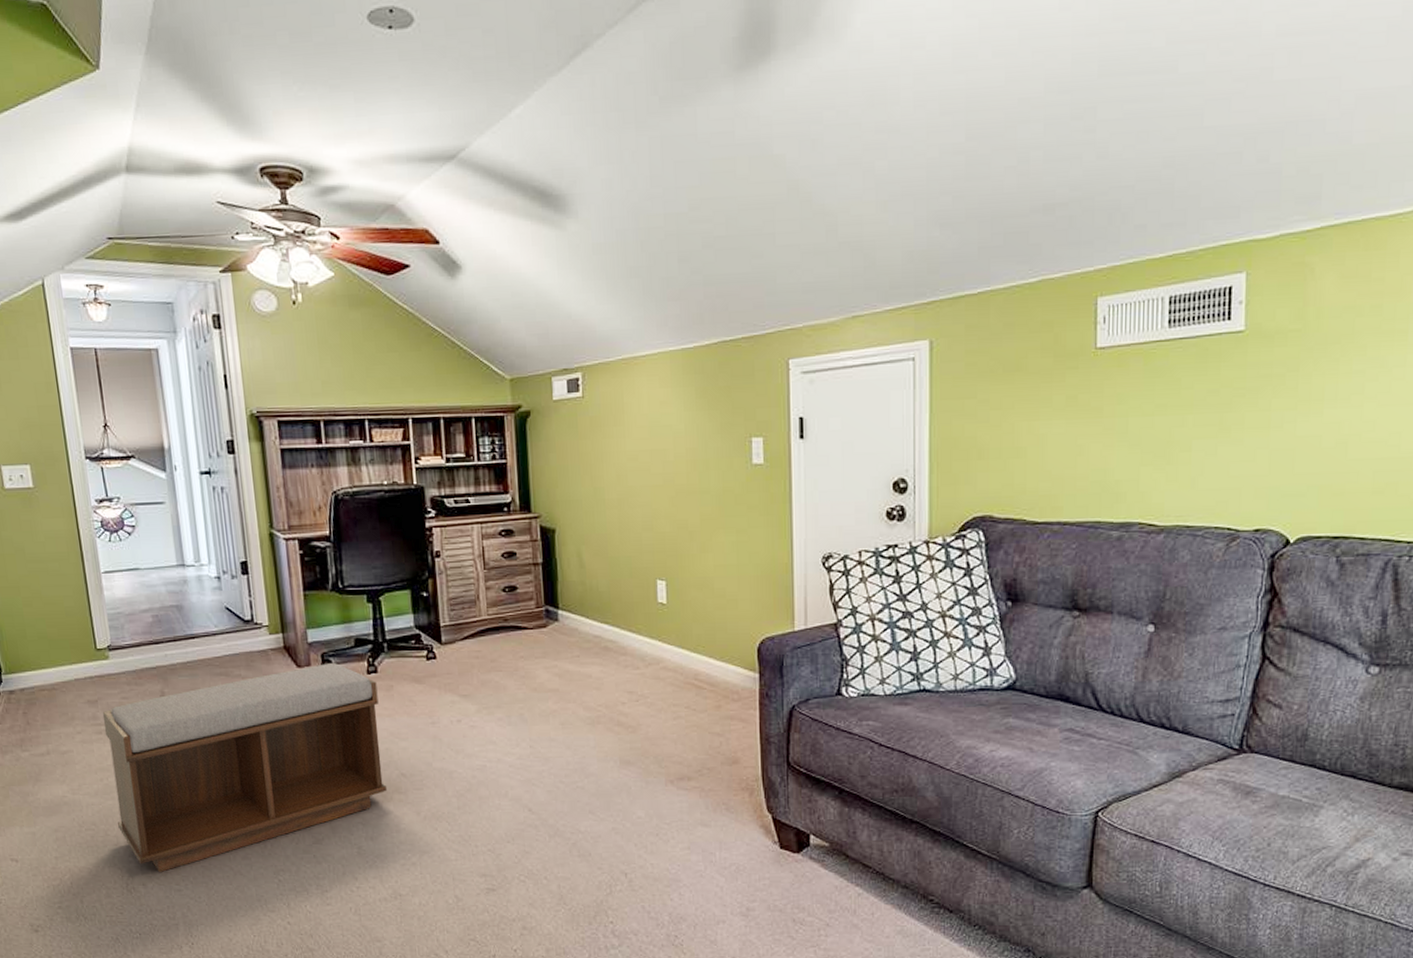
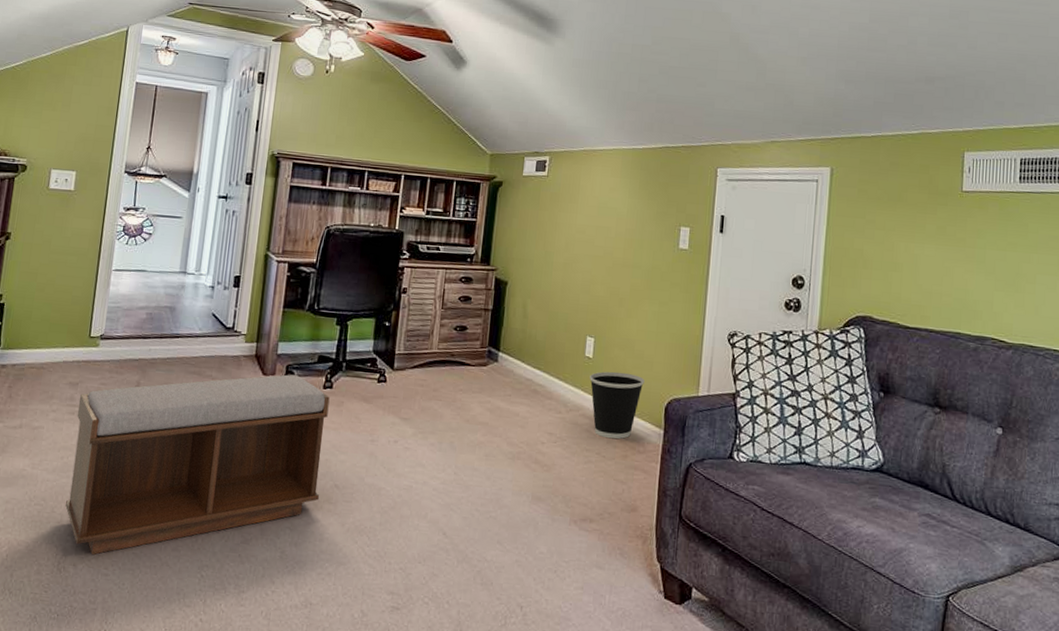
wastebasket: none [666,615,730,690] -> present [589,371,645,439]

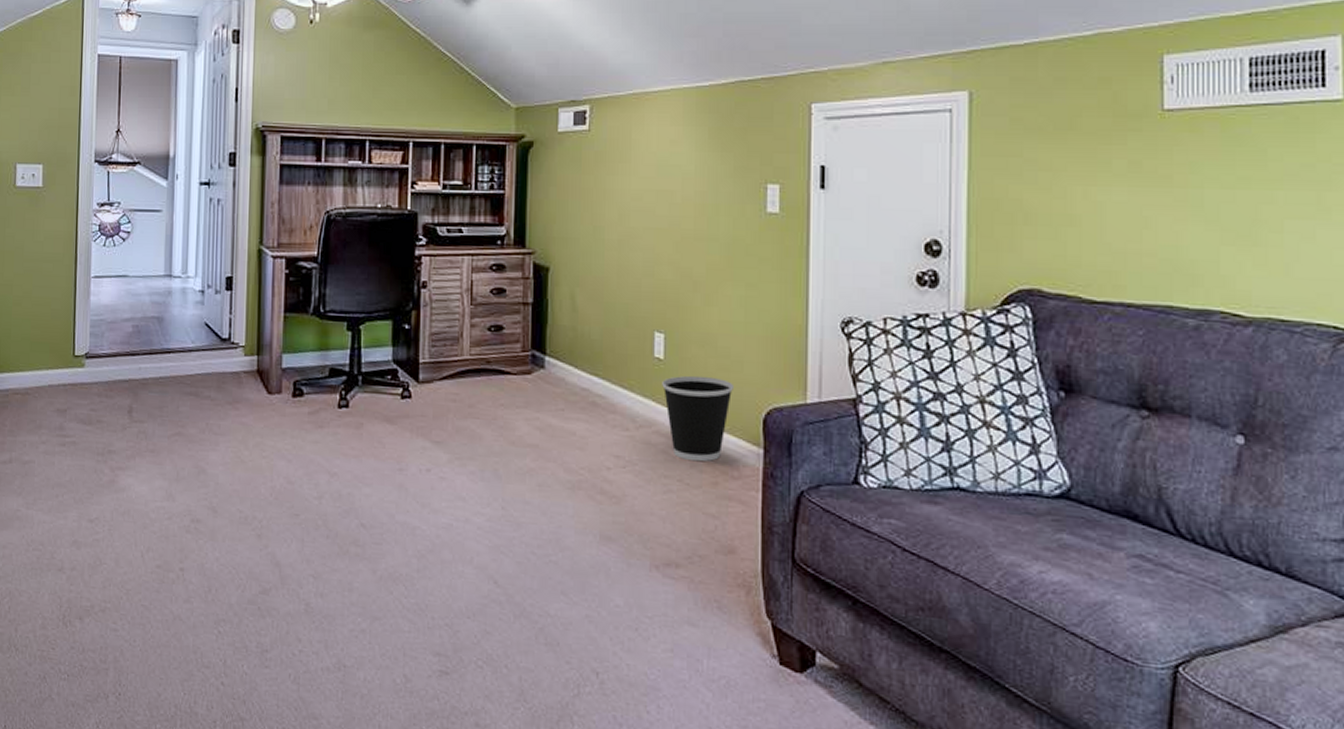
bench: present [65,374,330,555] -> none [65,392,347,608]

